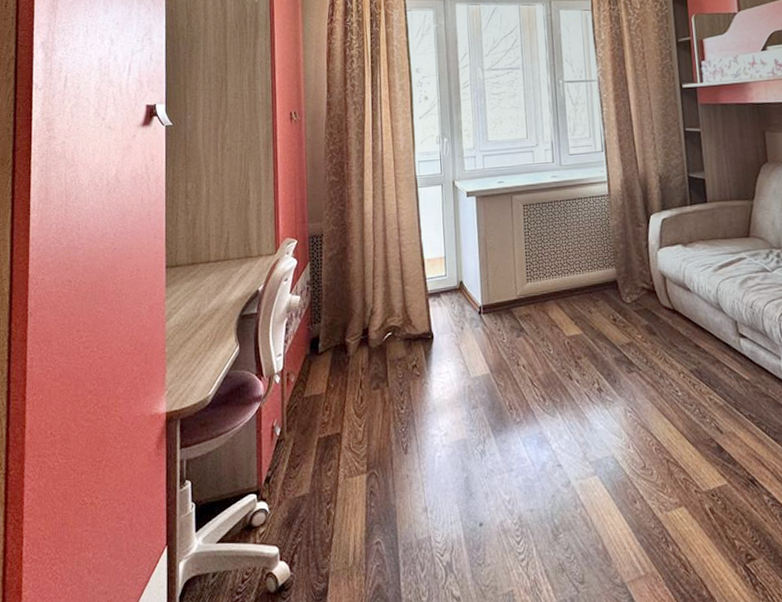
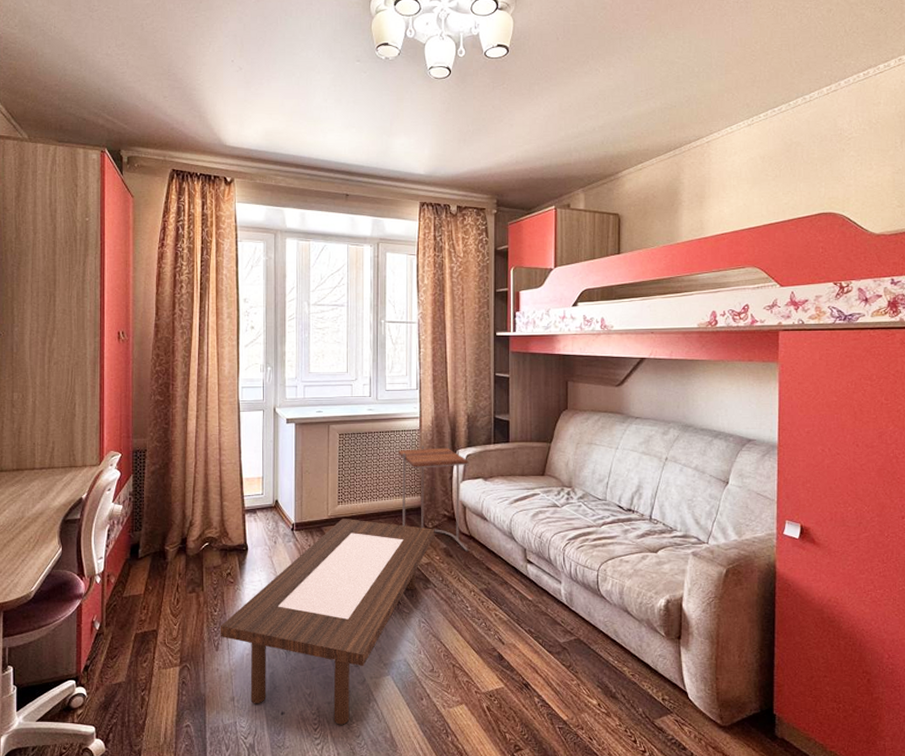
coffee table: none [408,297,635,536] -> present [220,518,435,725]
side table: none [588,212,673,328] -> present [398,445,469,552]

